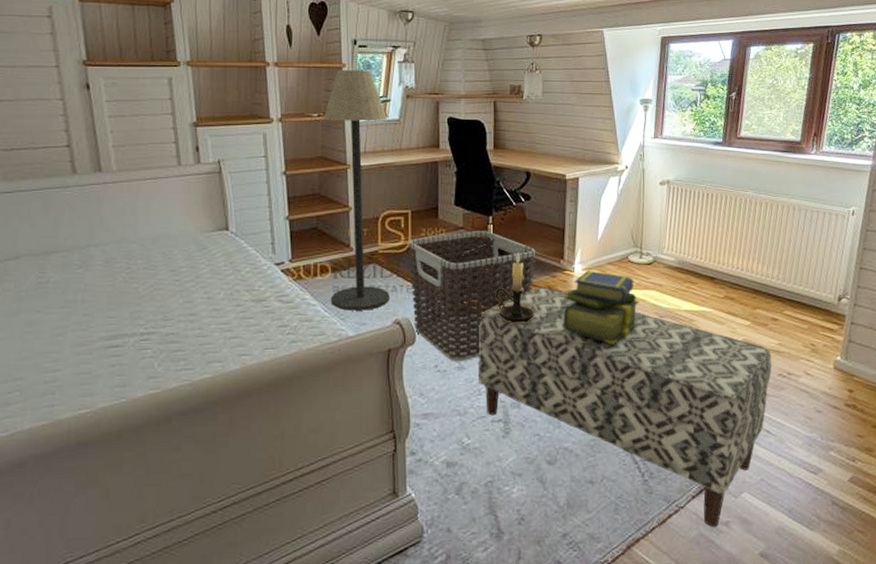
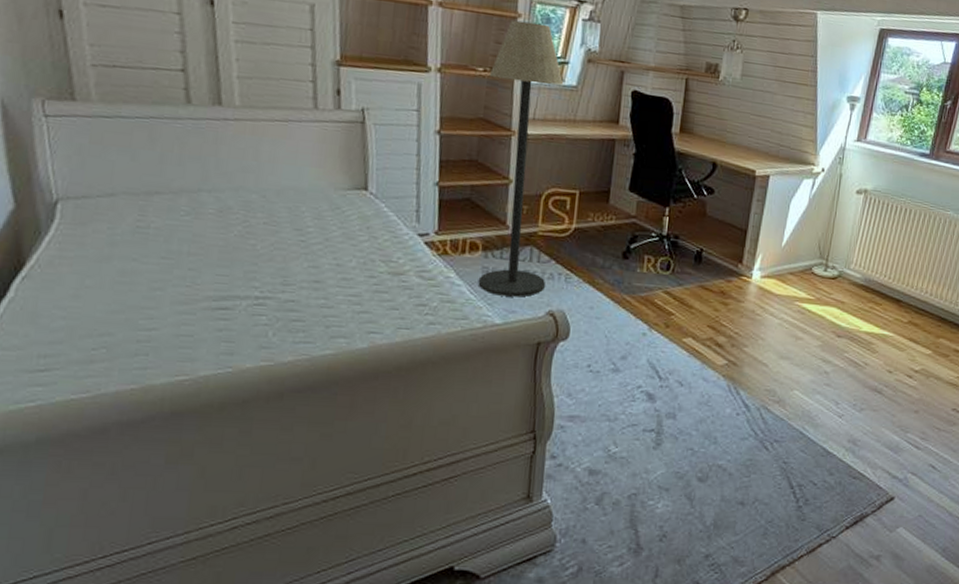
clothes hamper: present [408,230,536,362] -> none [570,221,713,364]
bench: present [478,286,772,527] -> none [634,290,949,560]
candle holder: present [495,253,535,323] -> none [662,251,704,328]
stack of books: present [563,270,640,345] -> none [733,278,818,361]

